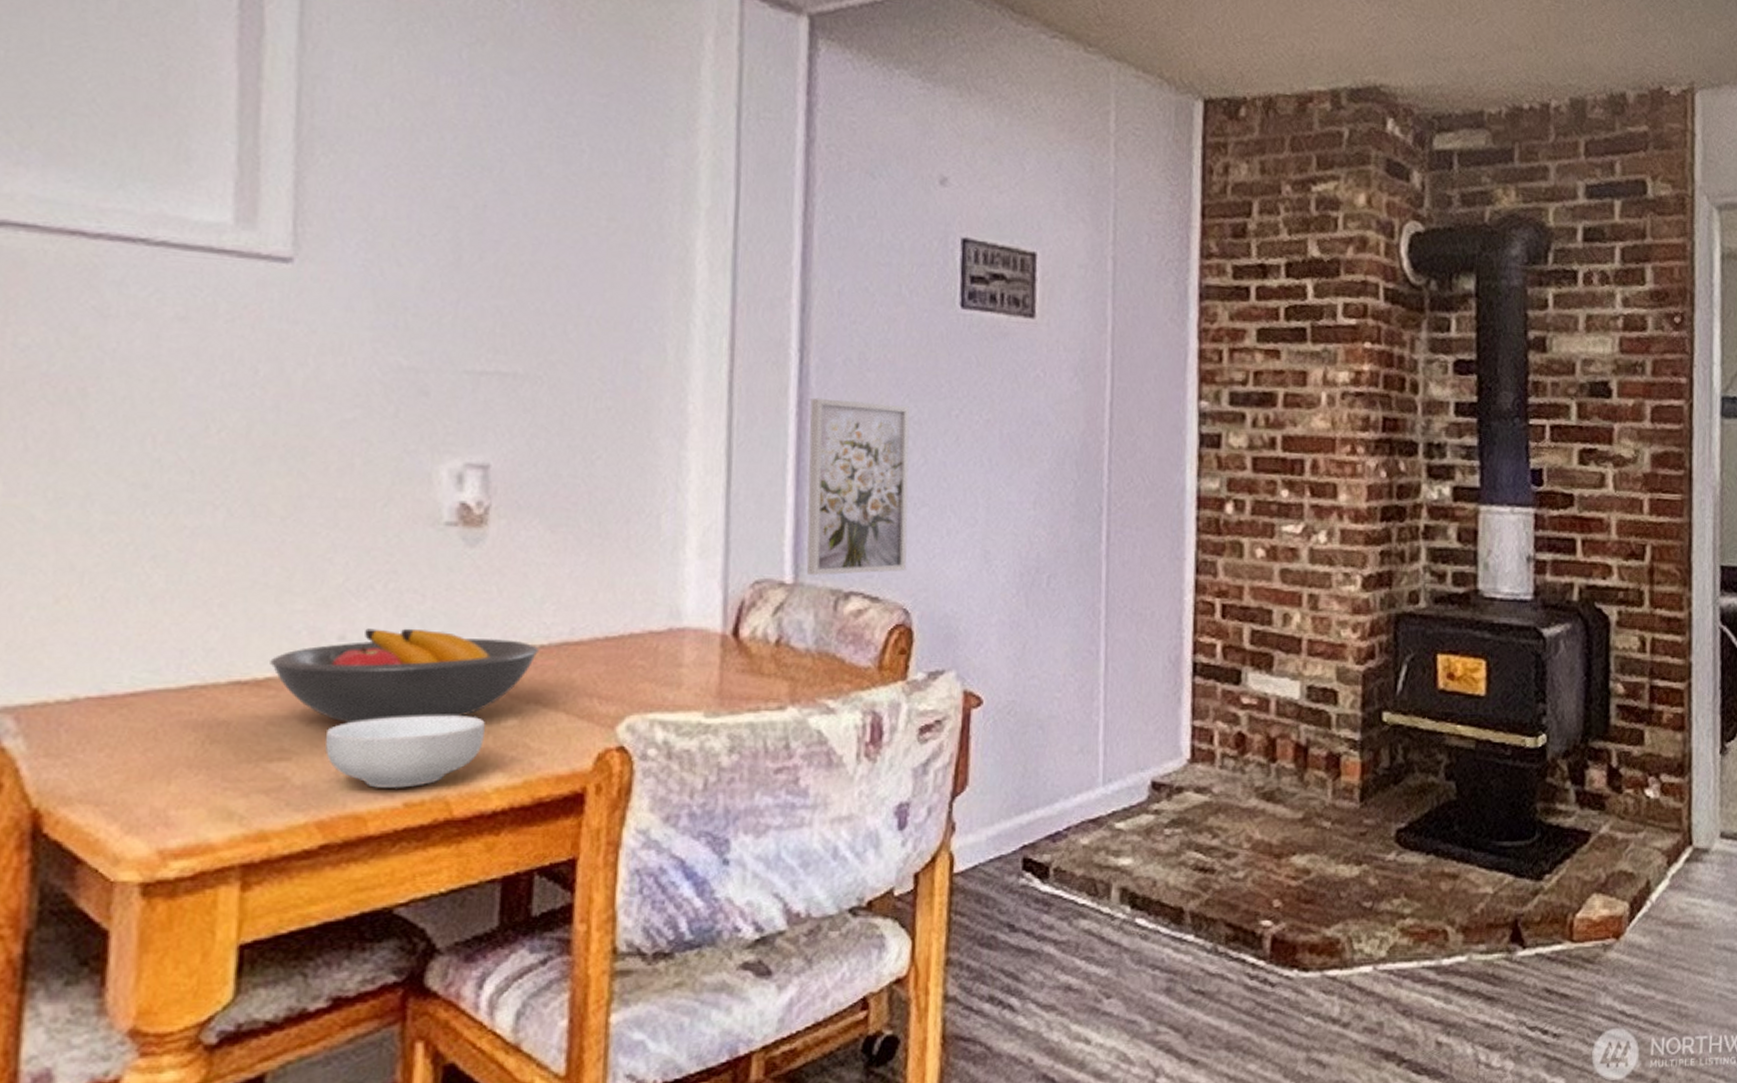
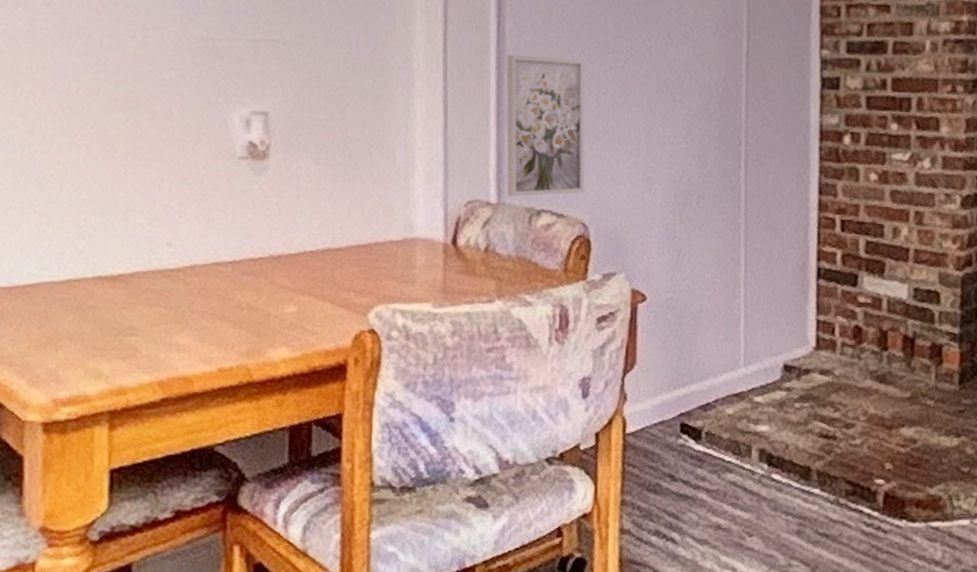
fruit bowl: present [270,628,539,723] -> none [121,237,309,308]
cereal bowl: present [325,715,485,788] -> none [161,303,273,358]

